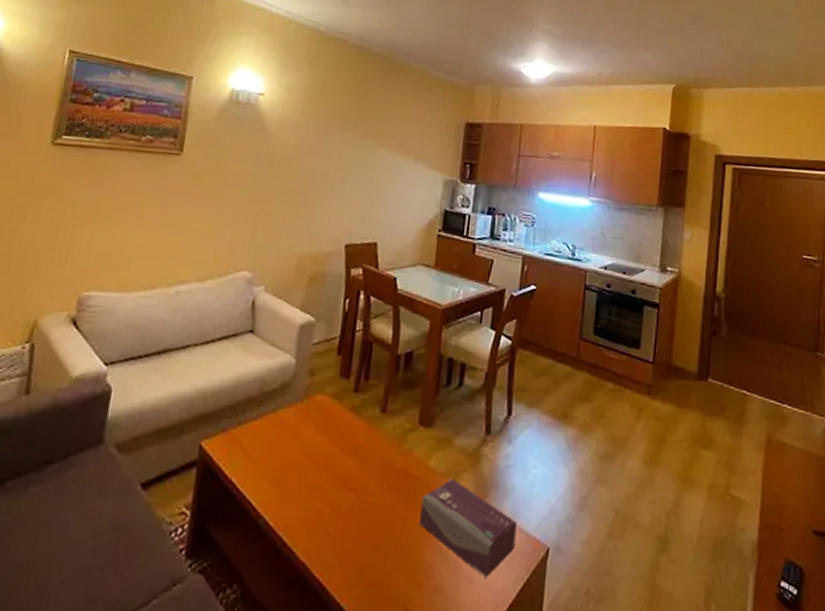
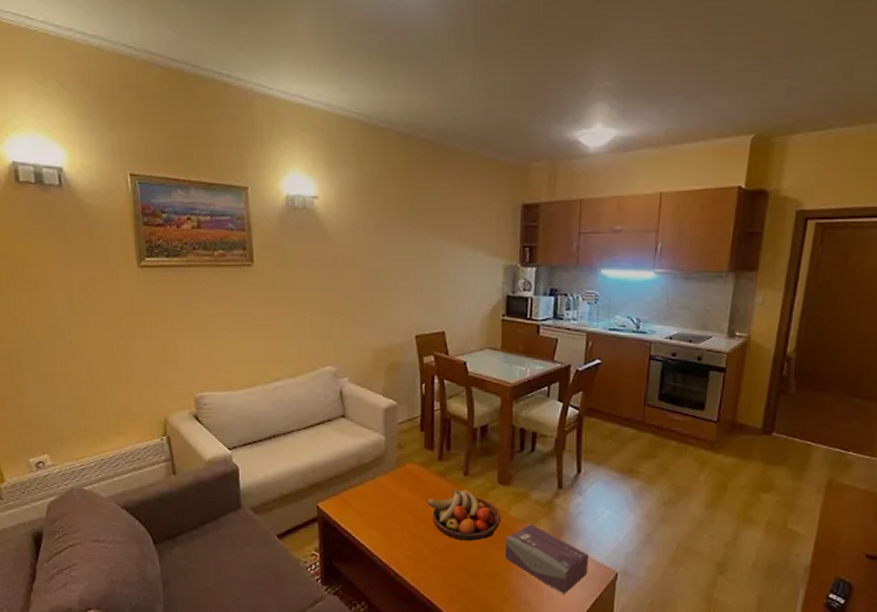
fruit bowl: none [334,429,419,500] -> present [427,488,500,541]

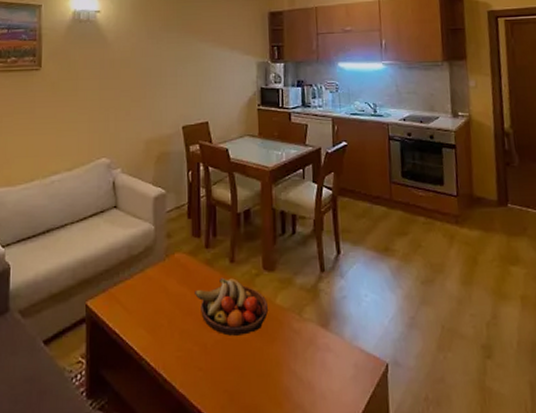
tissue box: present [505,523,589,595] -> none [274,311,359,395]

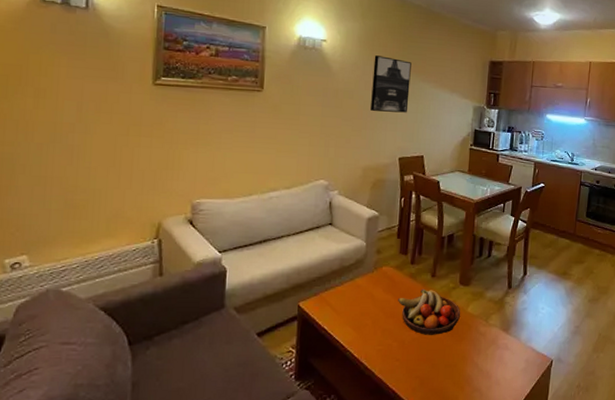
wall art: none [148,20,188,78] -> present [371,55,411,113]

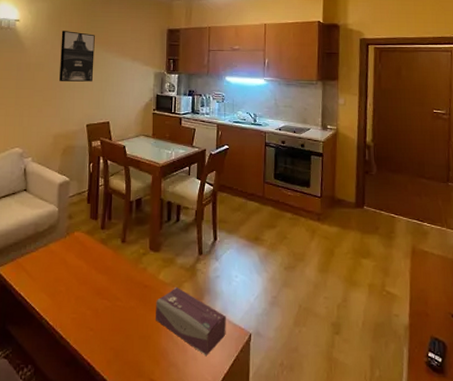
fruit bowl: present [398,289,460,335] -> none [90,254,152,304]
tissue box: none [462,318,530,382] -> present [156,286,226,357]

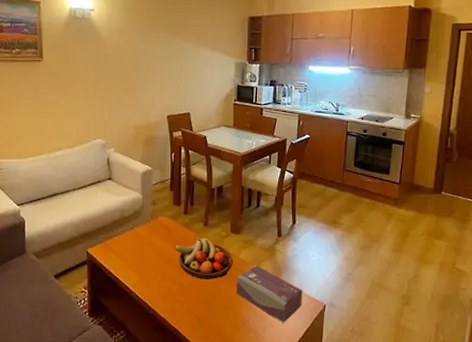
wall art: present [59,31,95,82] -> none [138,20,173,73]
fruit bowl: none [90,254,152,304] -> present [174,237,233,279]

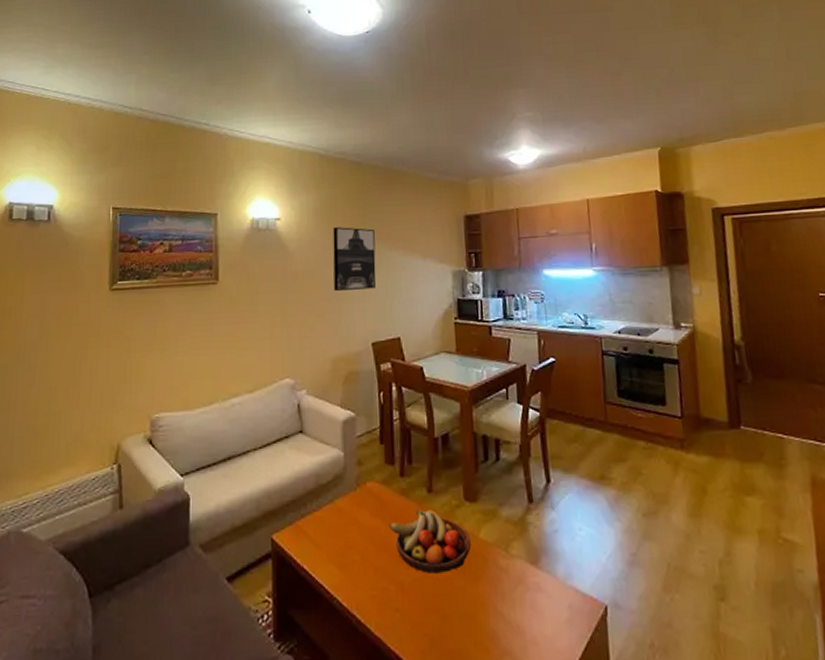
wall art: none [138,20,173,73] -> present [333,227,376,291]
tissue box: present [237,264,302,324] -> none [478,547,574,640]

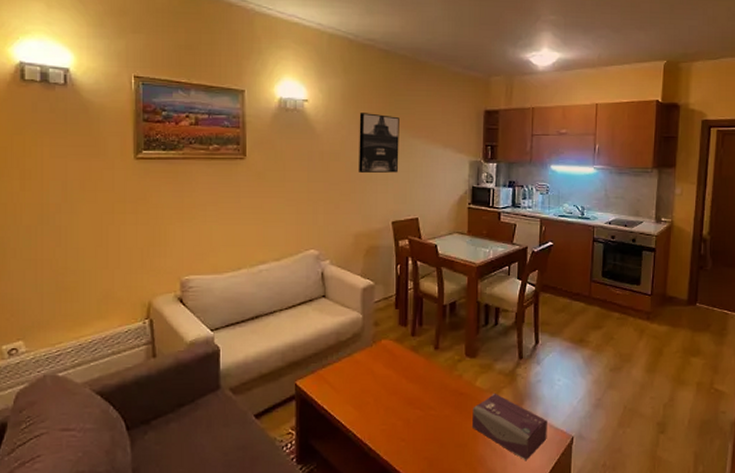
fruit bowl: present [389,509,471,574] -> none [400,362,468,413]
tissue box: none [478,547,574,640] -> present [472,392,547,461]

